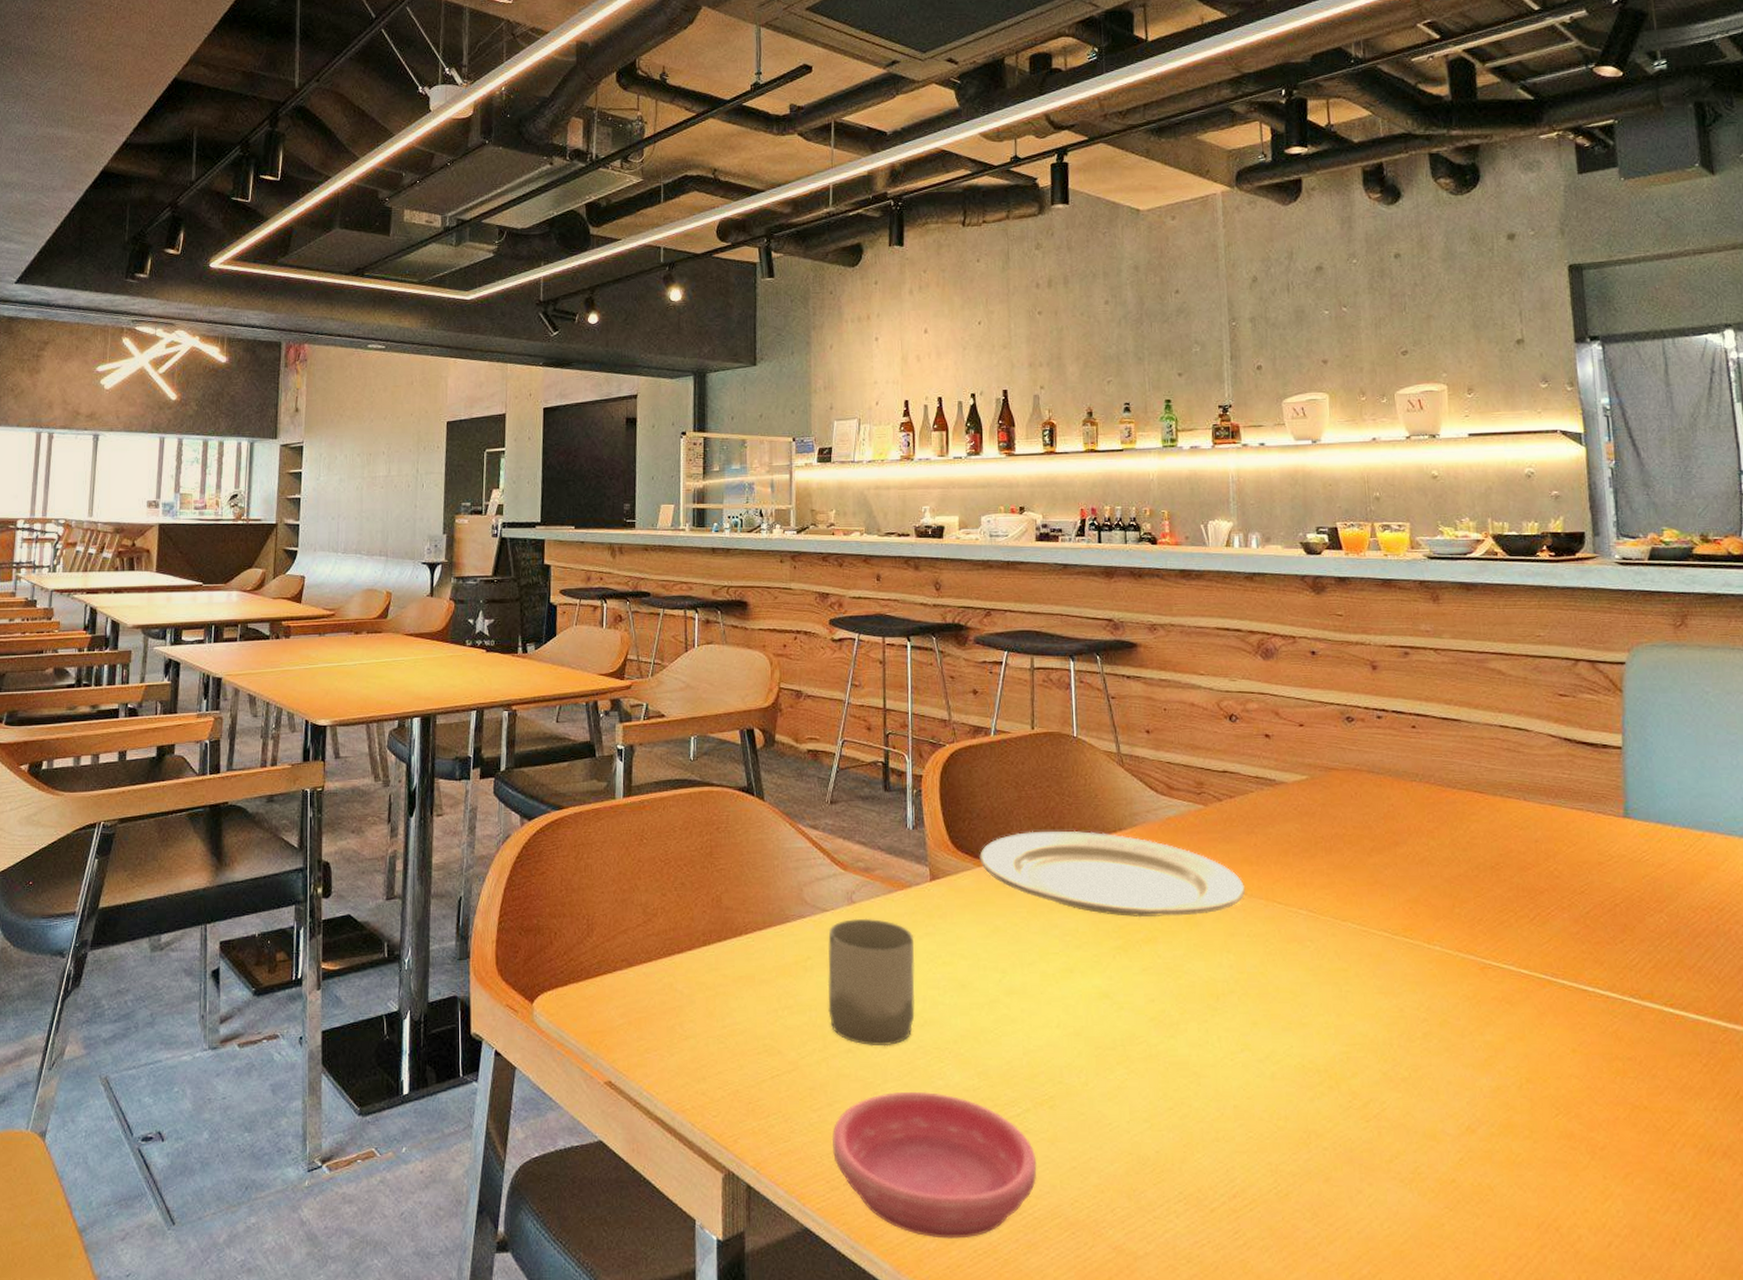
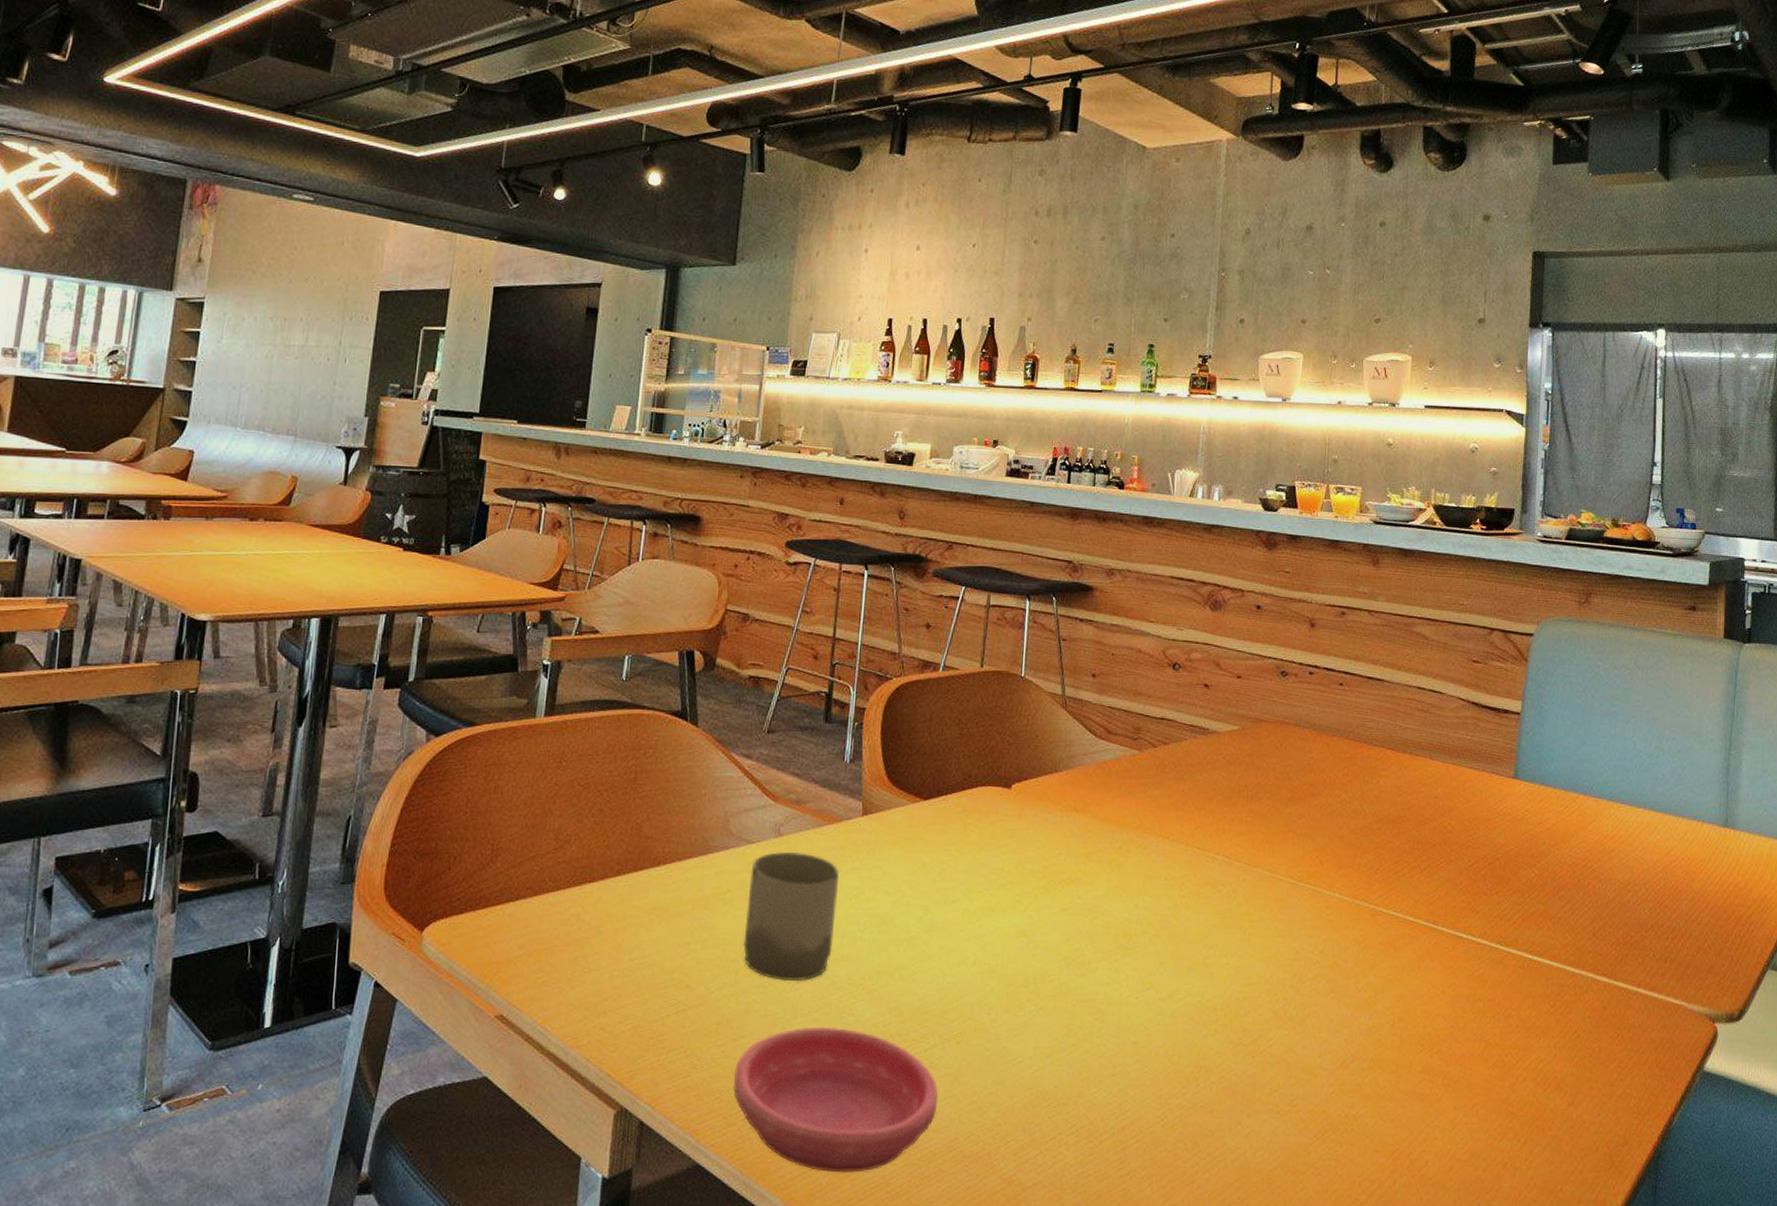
plate: present [979,830,1246,918] -> none [914,769,1169,859]

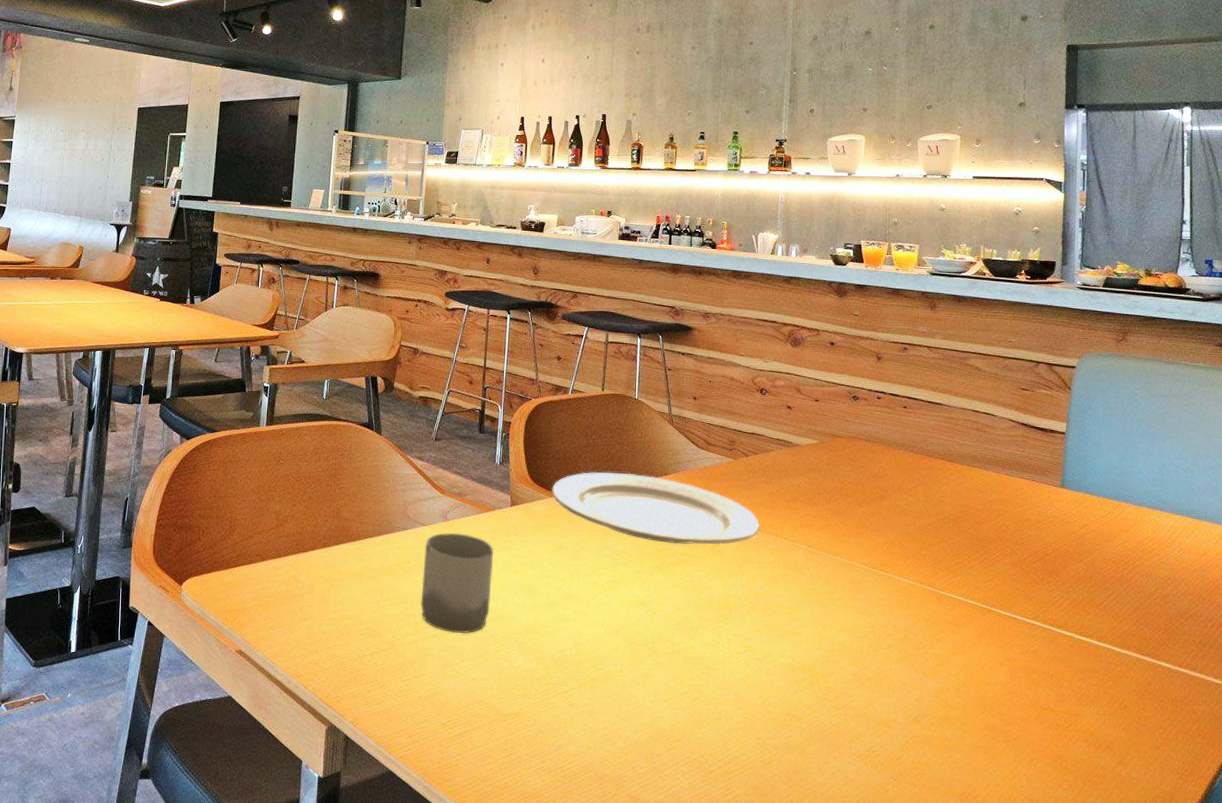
saucer: present [733,1027,939,1173] -> none [415,669,577,785]
plate: none [914,769,1169,859] -> present [551,471,761,545]

